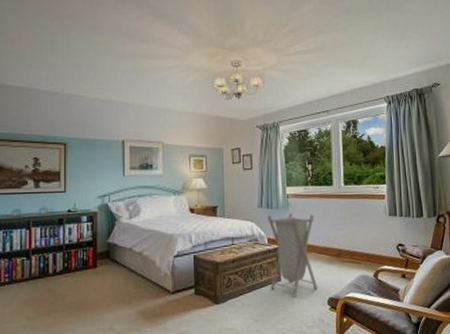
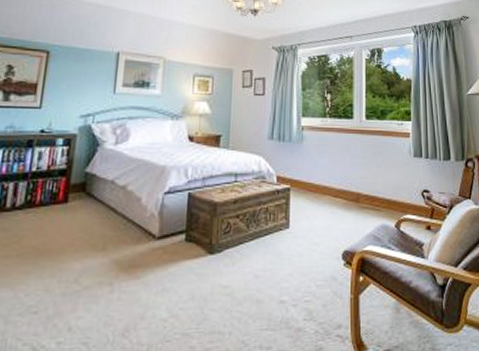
laundry hamper: present [268,214,317,297] -> none [276,148,331,249]

